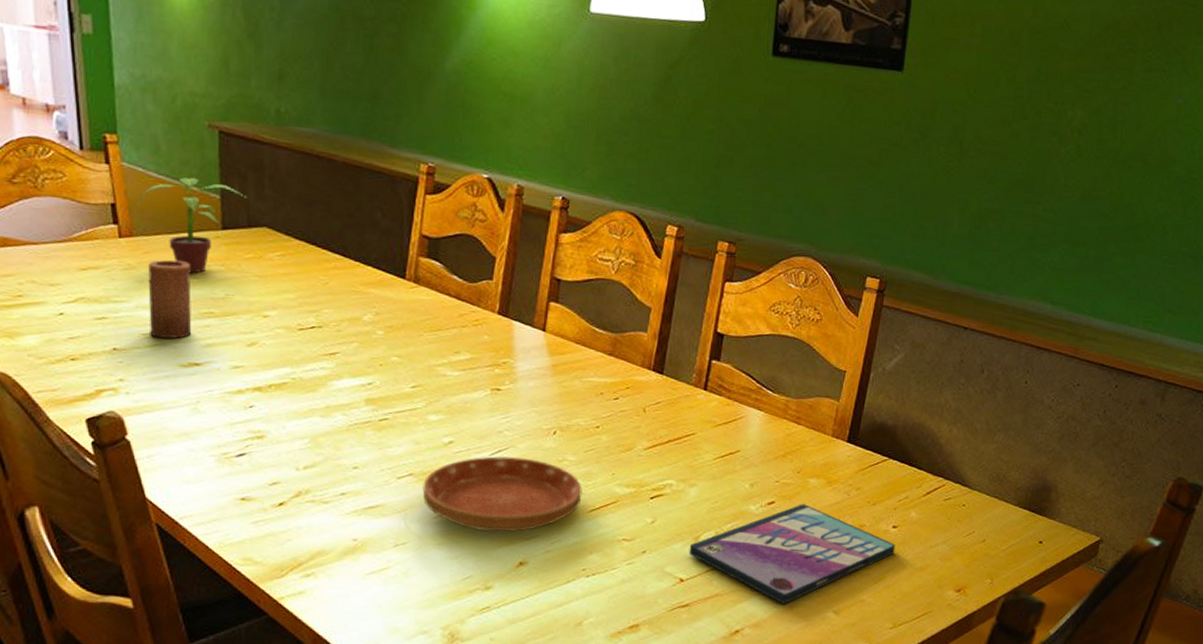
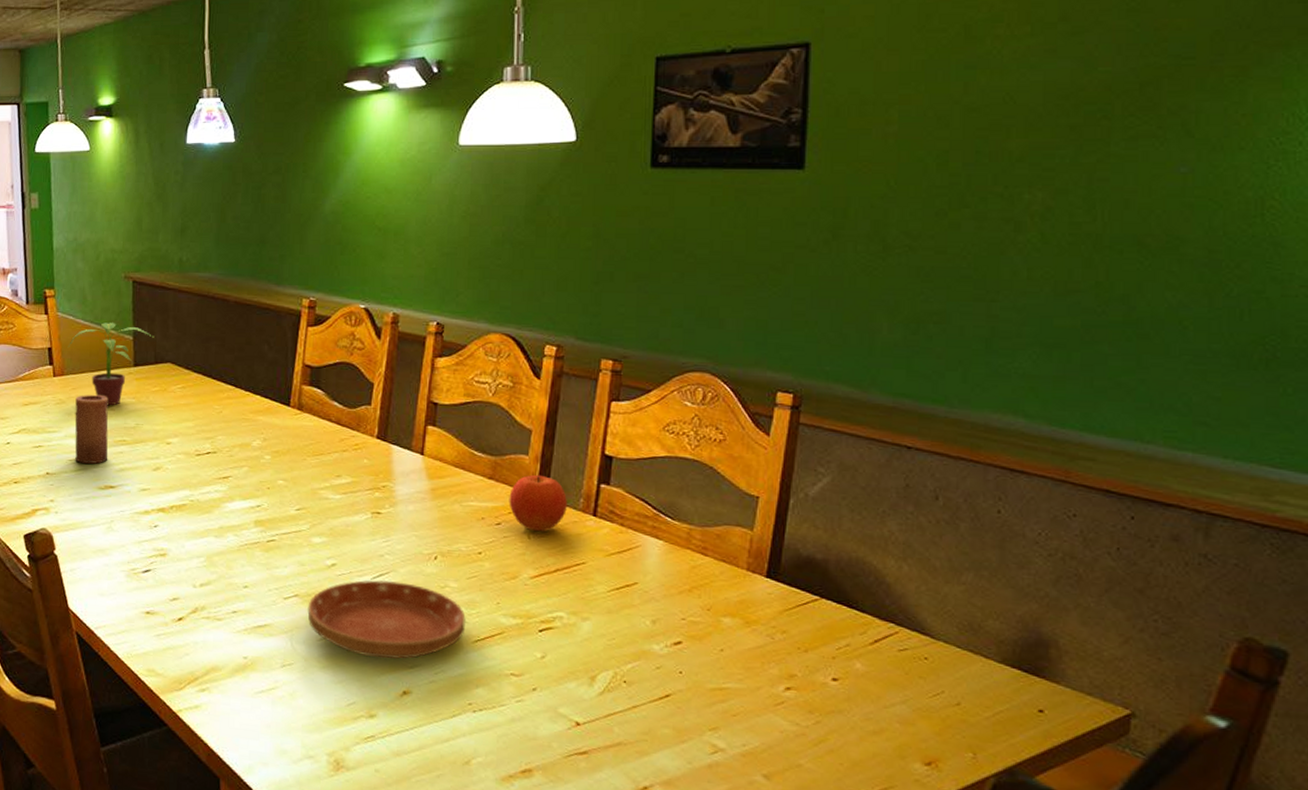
fruit: none [627,351,681,406] -> present [509,474,567,532]
video game case: present [688,504,896,604] -> none [584,646,838,761]

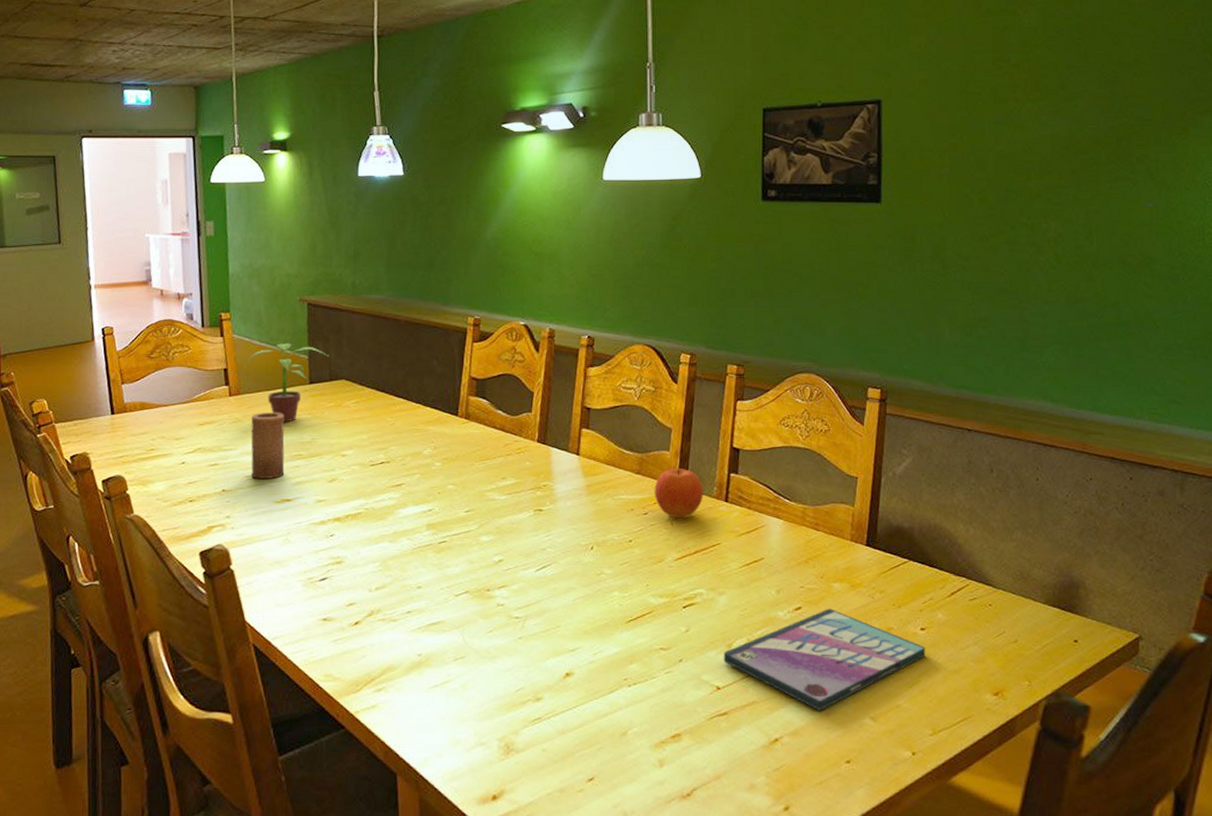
saucer: present [307,579,466,659] -> none [477,571,620,645]
video game case: none [584,646,838,761] -> present [723,608,926,710]

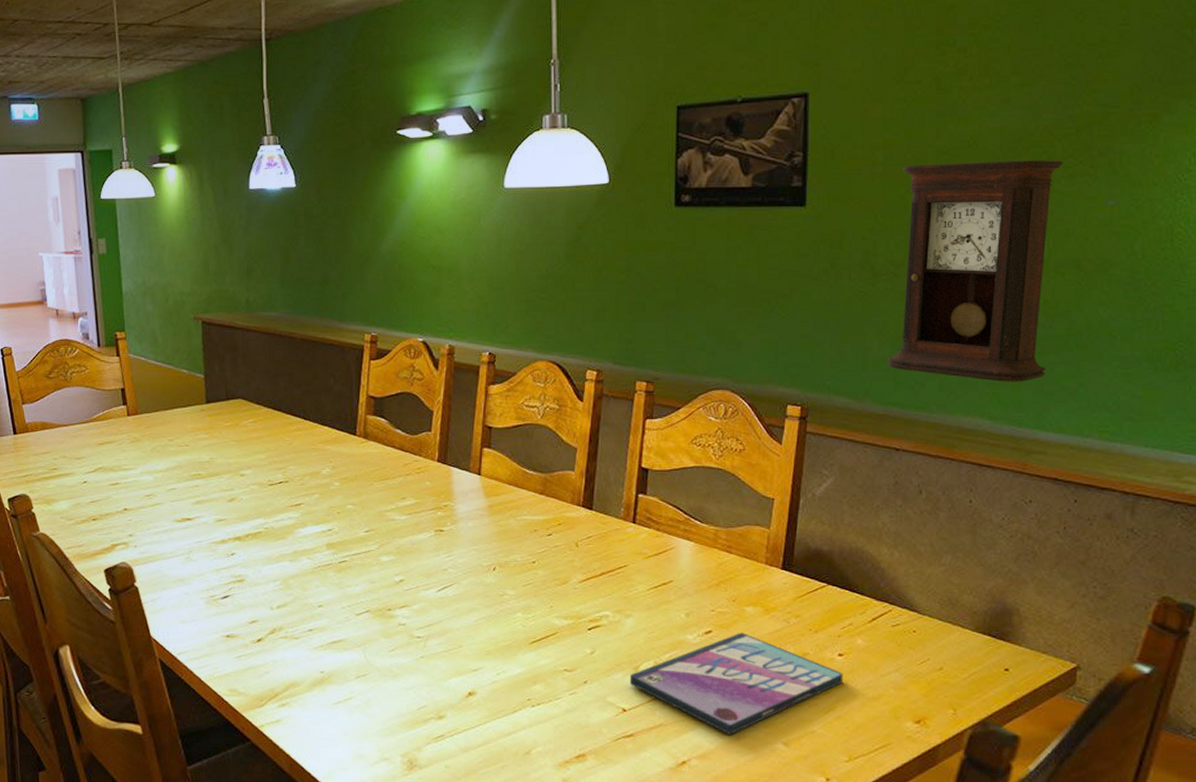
potted plant: present [243,343,329,423] -> none [140,362,225,442]
candle: present [251,413,285,480] -> none [150,432,184,499]
fruit: present [654,468,703,519] -> none [558,488,610,540]
pendulum clock: none [959,165,1107,367] -> present [888,160,1063,382]

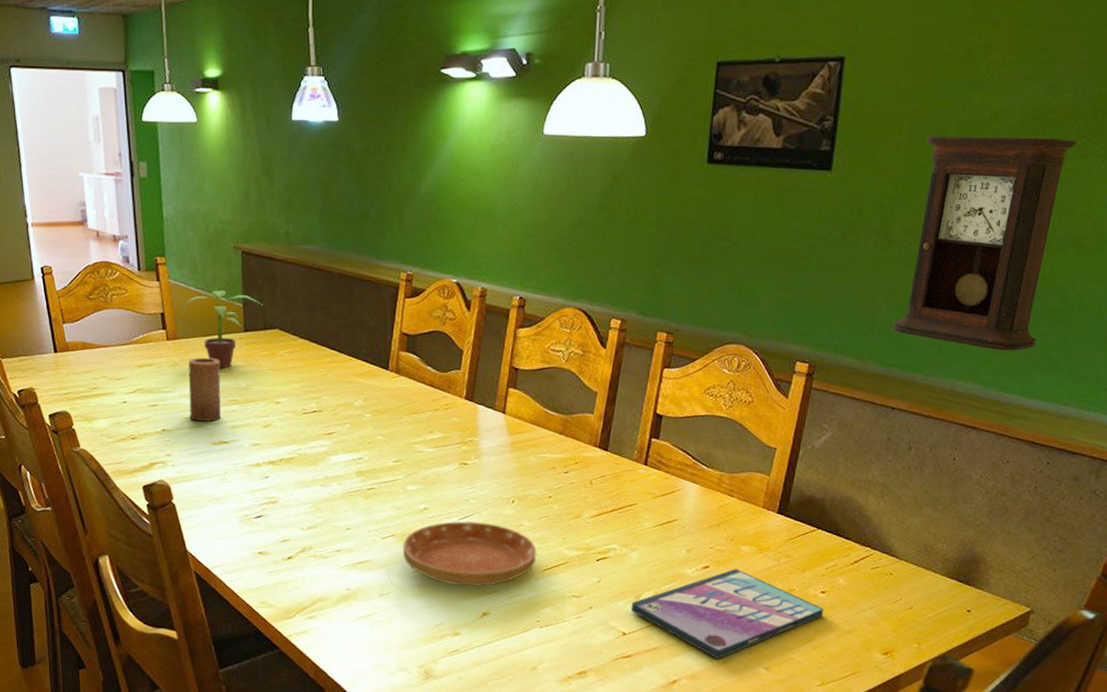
potted plant: none [140,362,225,442] -> present [180,290,263,368]
candle: none [150,432,184,499] -> present [188,358,221,422]
saucer: none [379,591,523,664] -> present [402,520,537,587]

